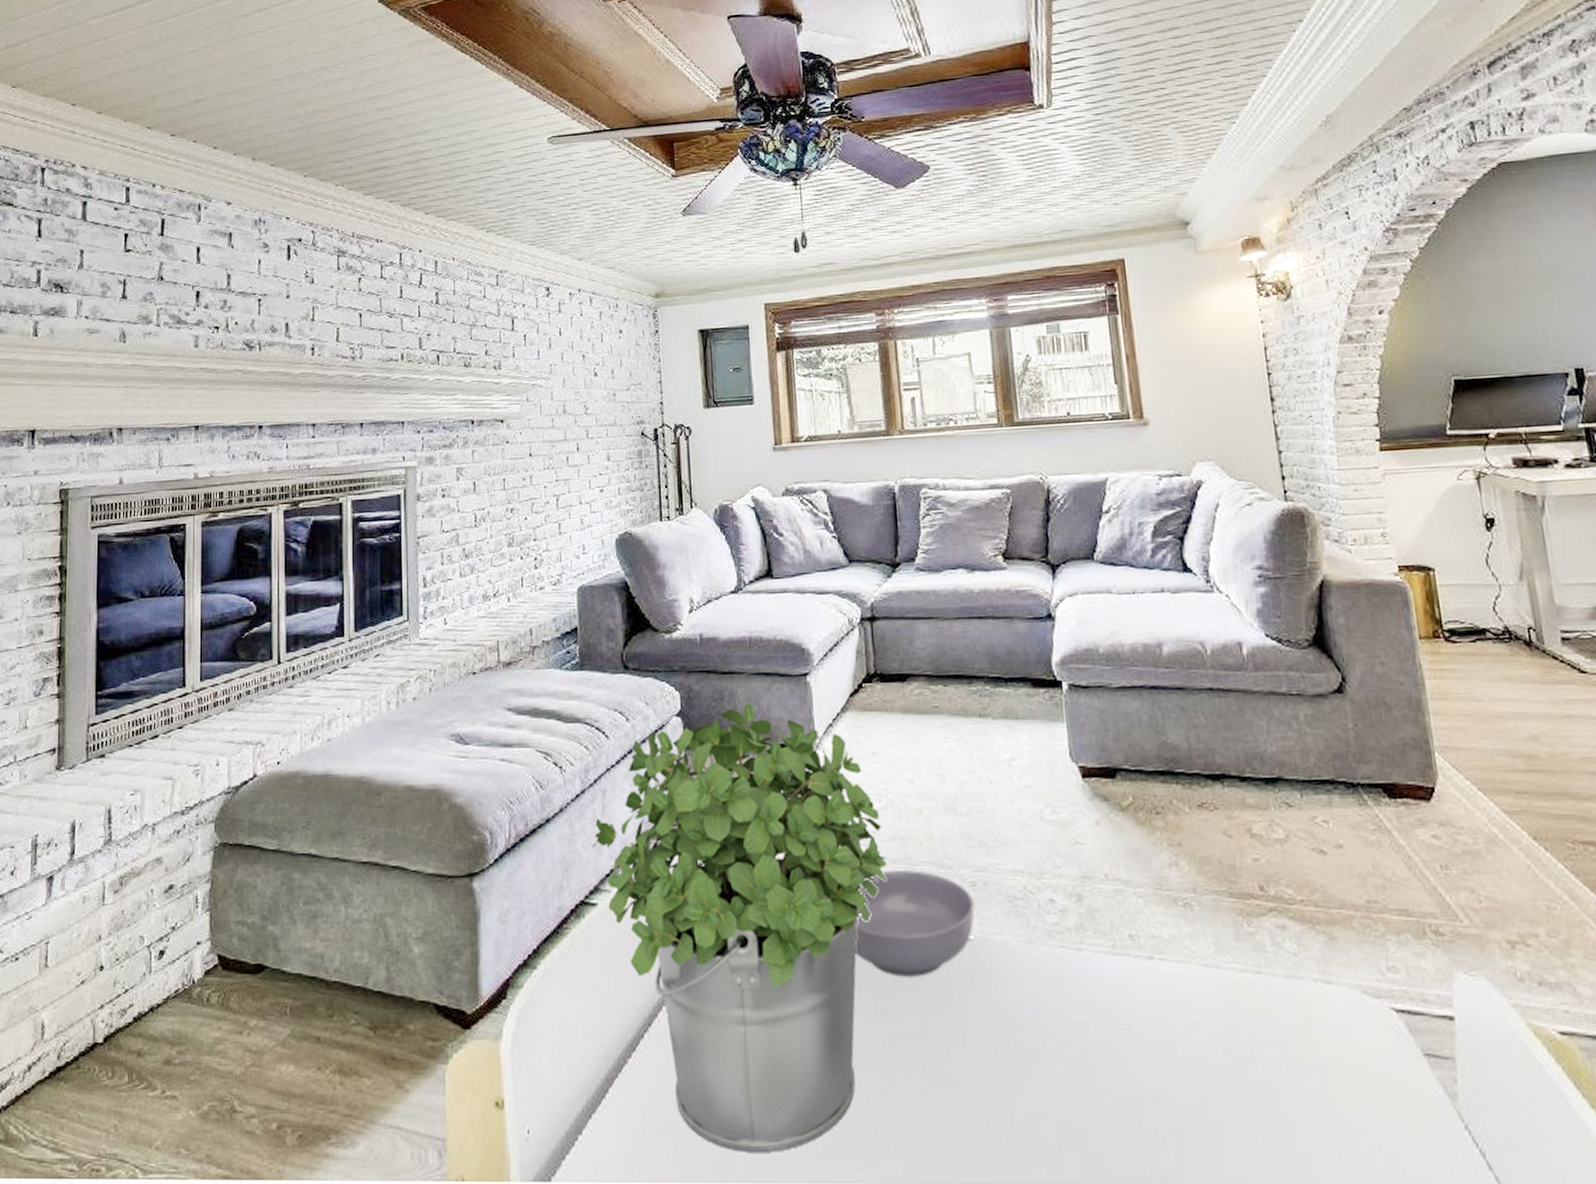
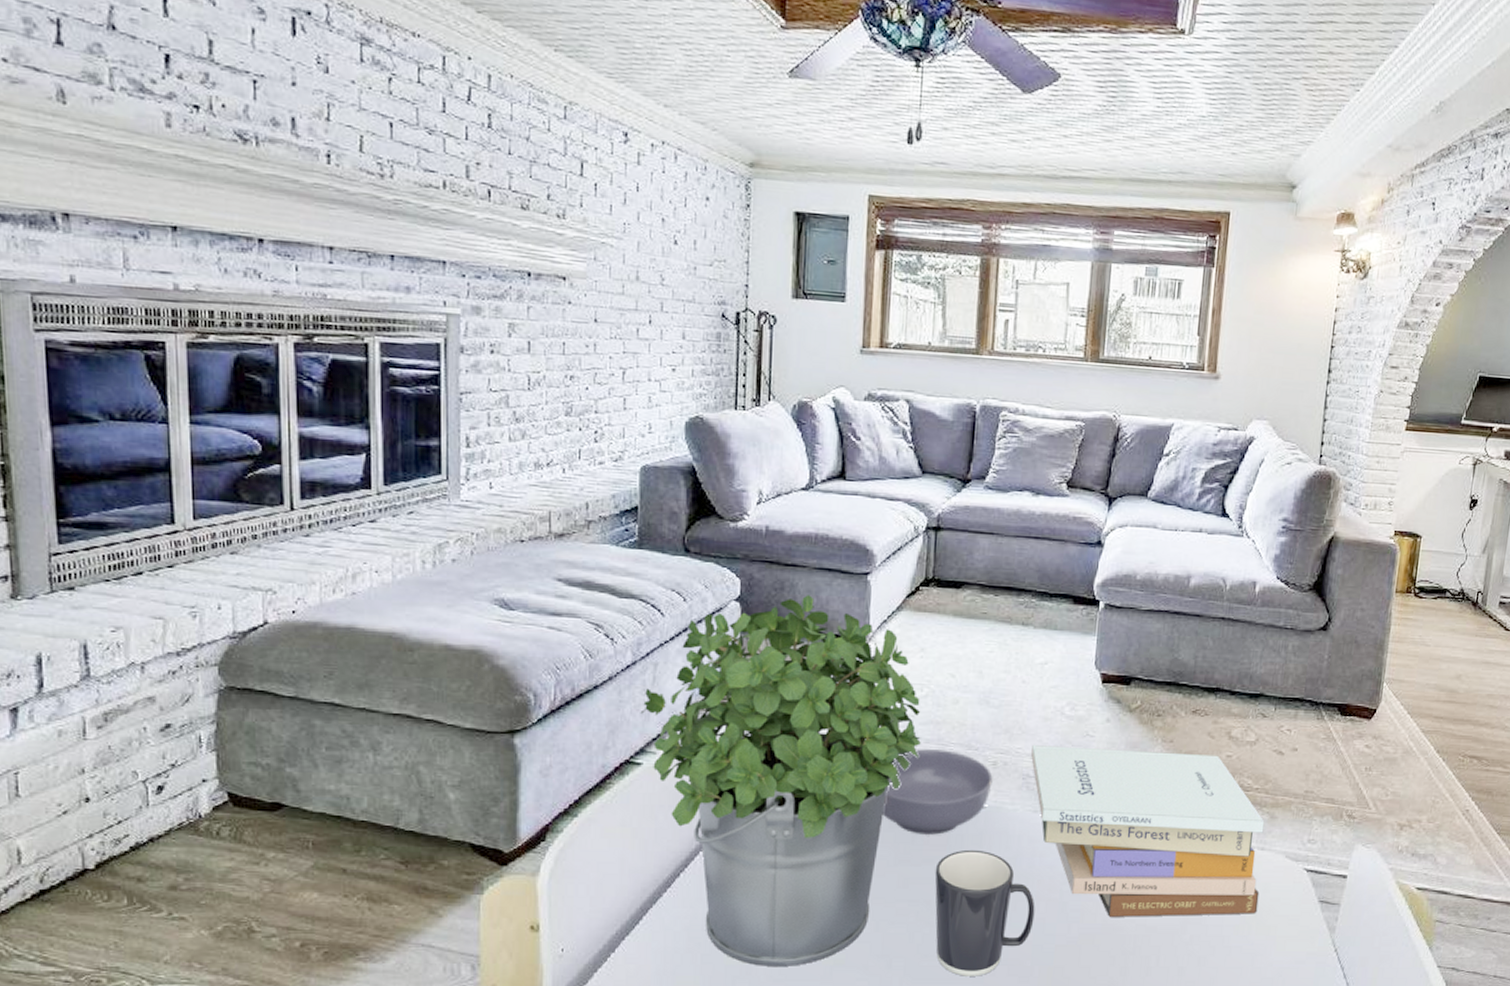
mug: none [924,994,1053,1166] -> present [935,849,1035,976]
books: none [1013,858,1342,1081] -> present [1031,745,1265,917]

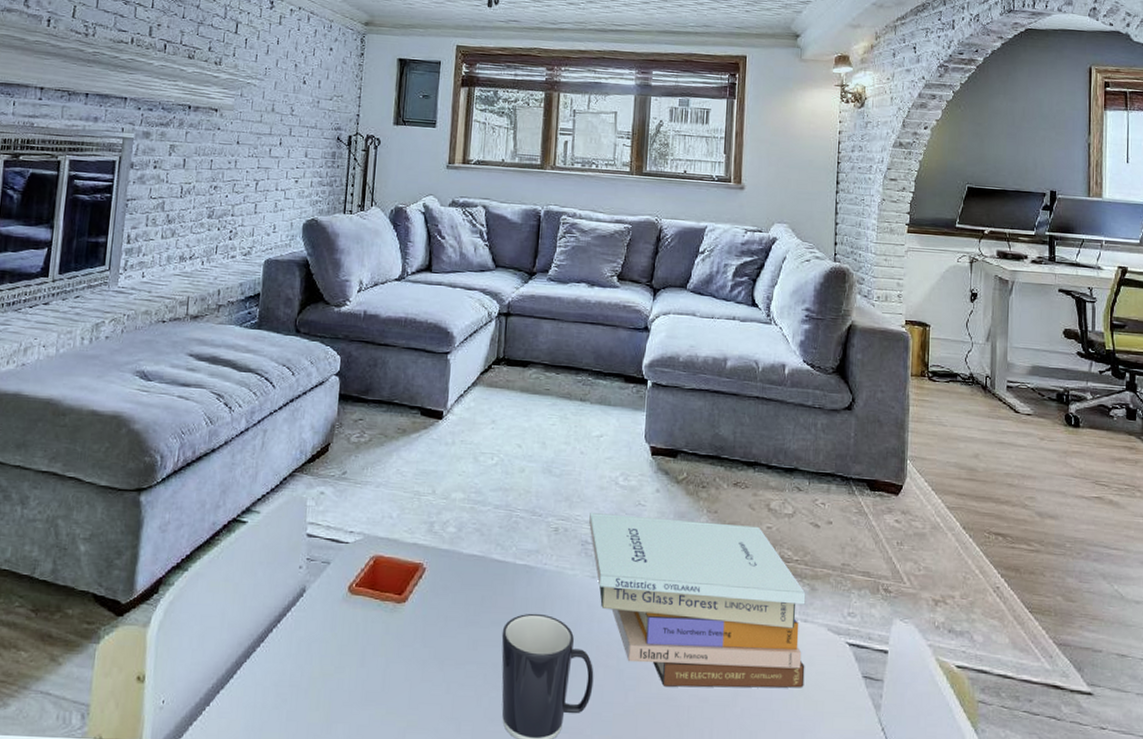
potted plant: present [640,595,921,966] -> none [249,371,491,727]
bowl: present [882,749,993,835] -> none [455,514,555,598]

